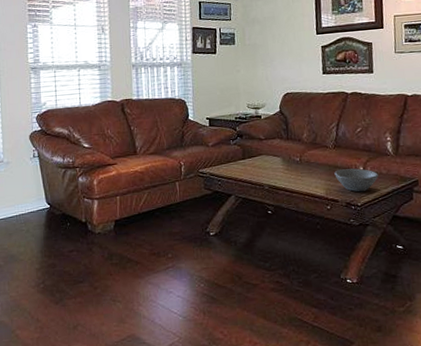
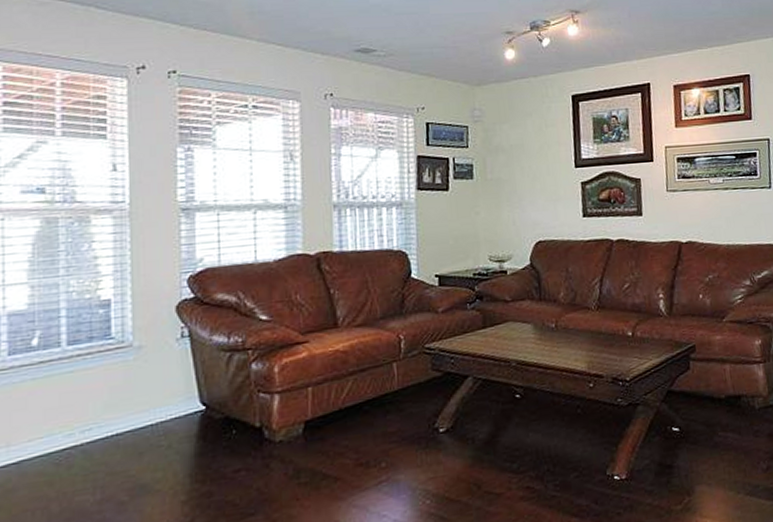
bowl: present [334,168,379,192] -> none [598,334,650,364]

